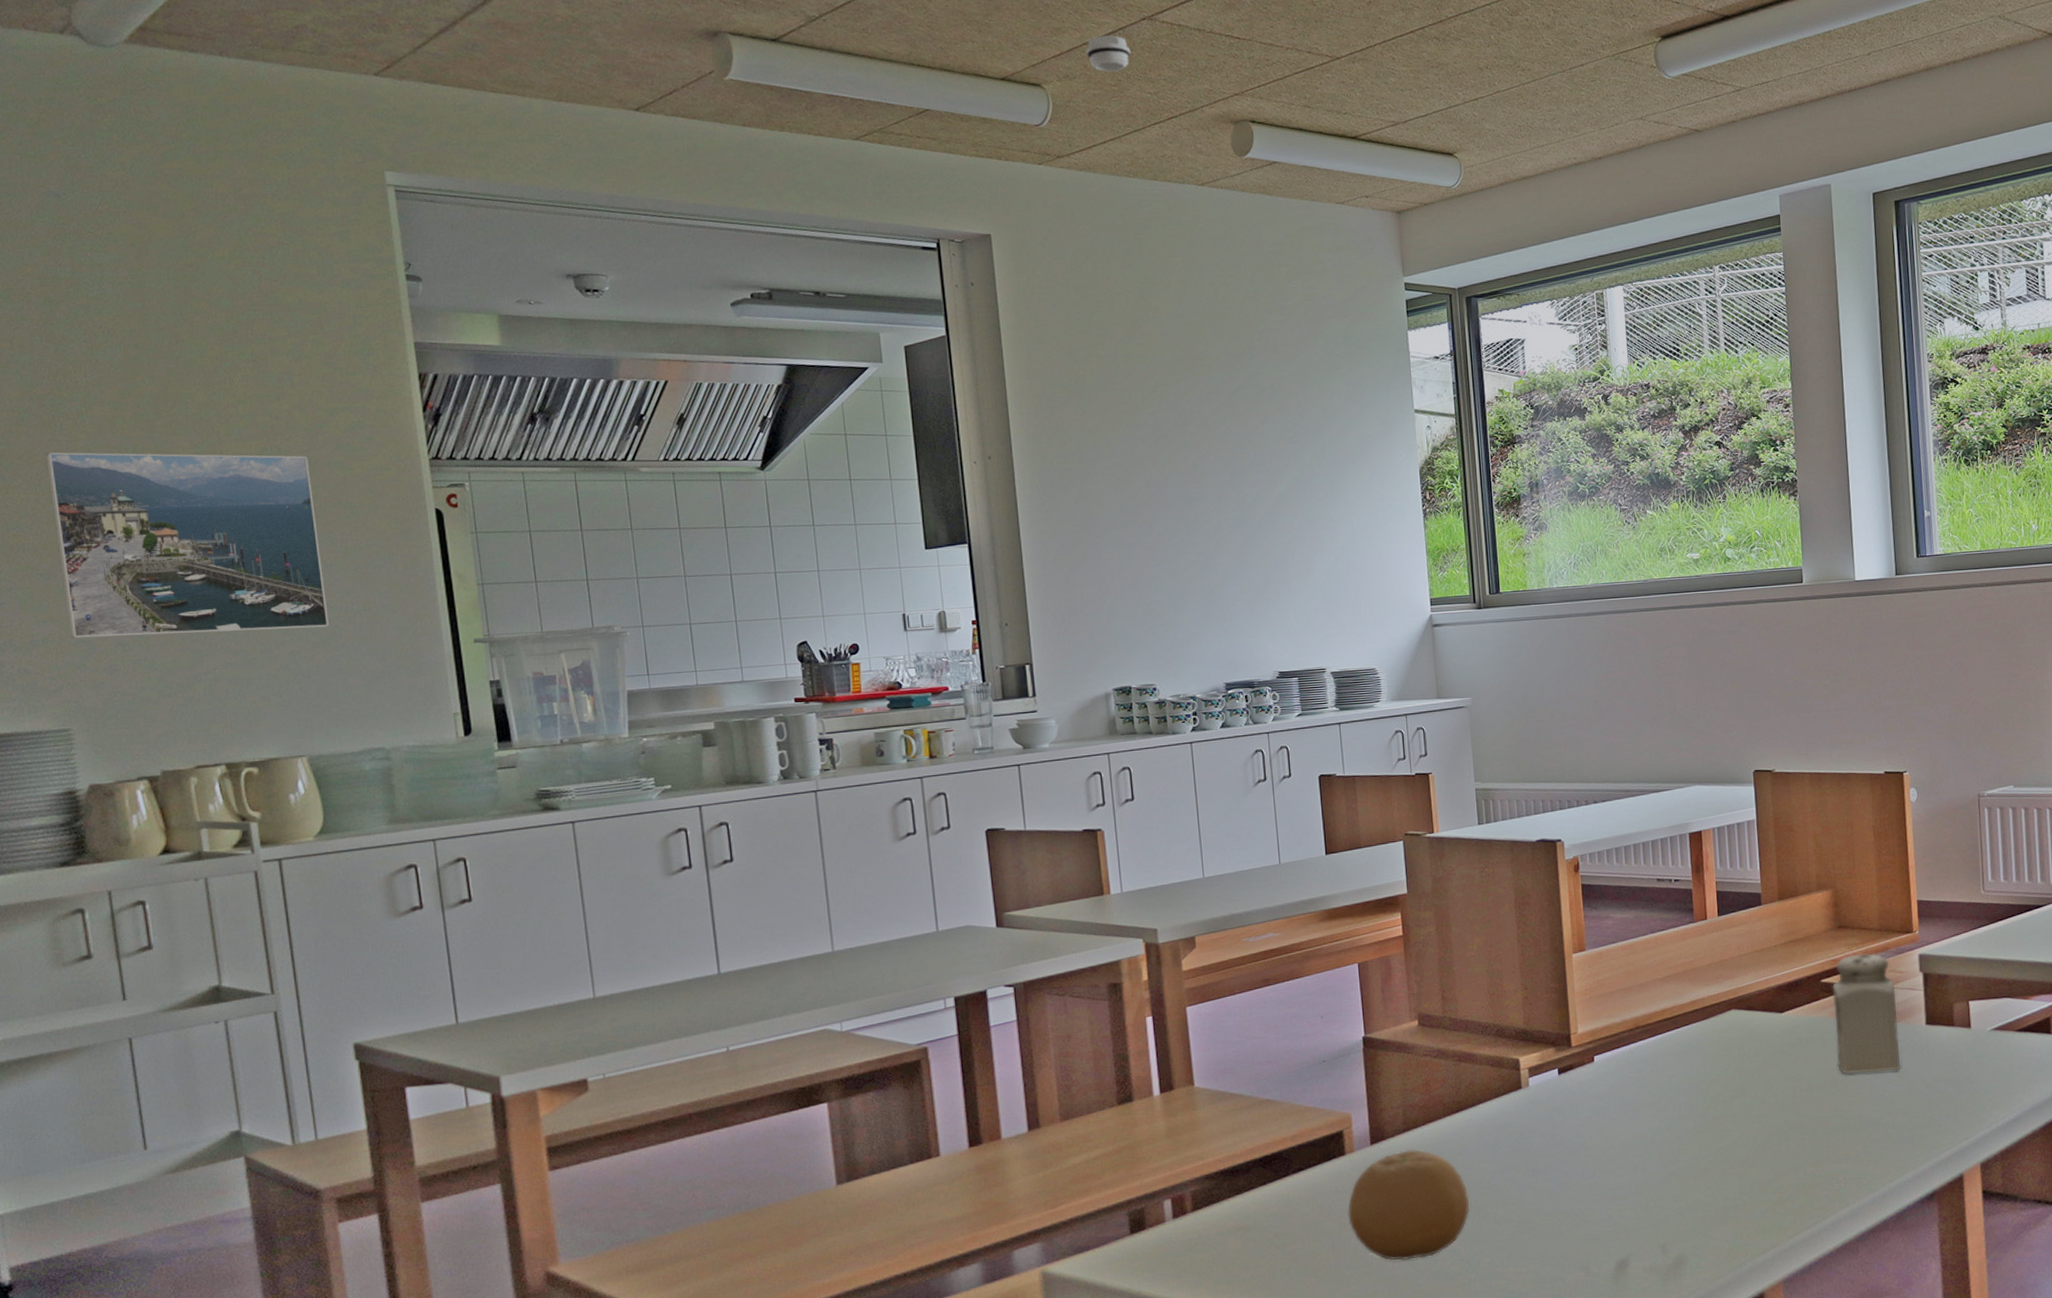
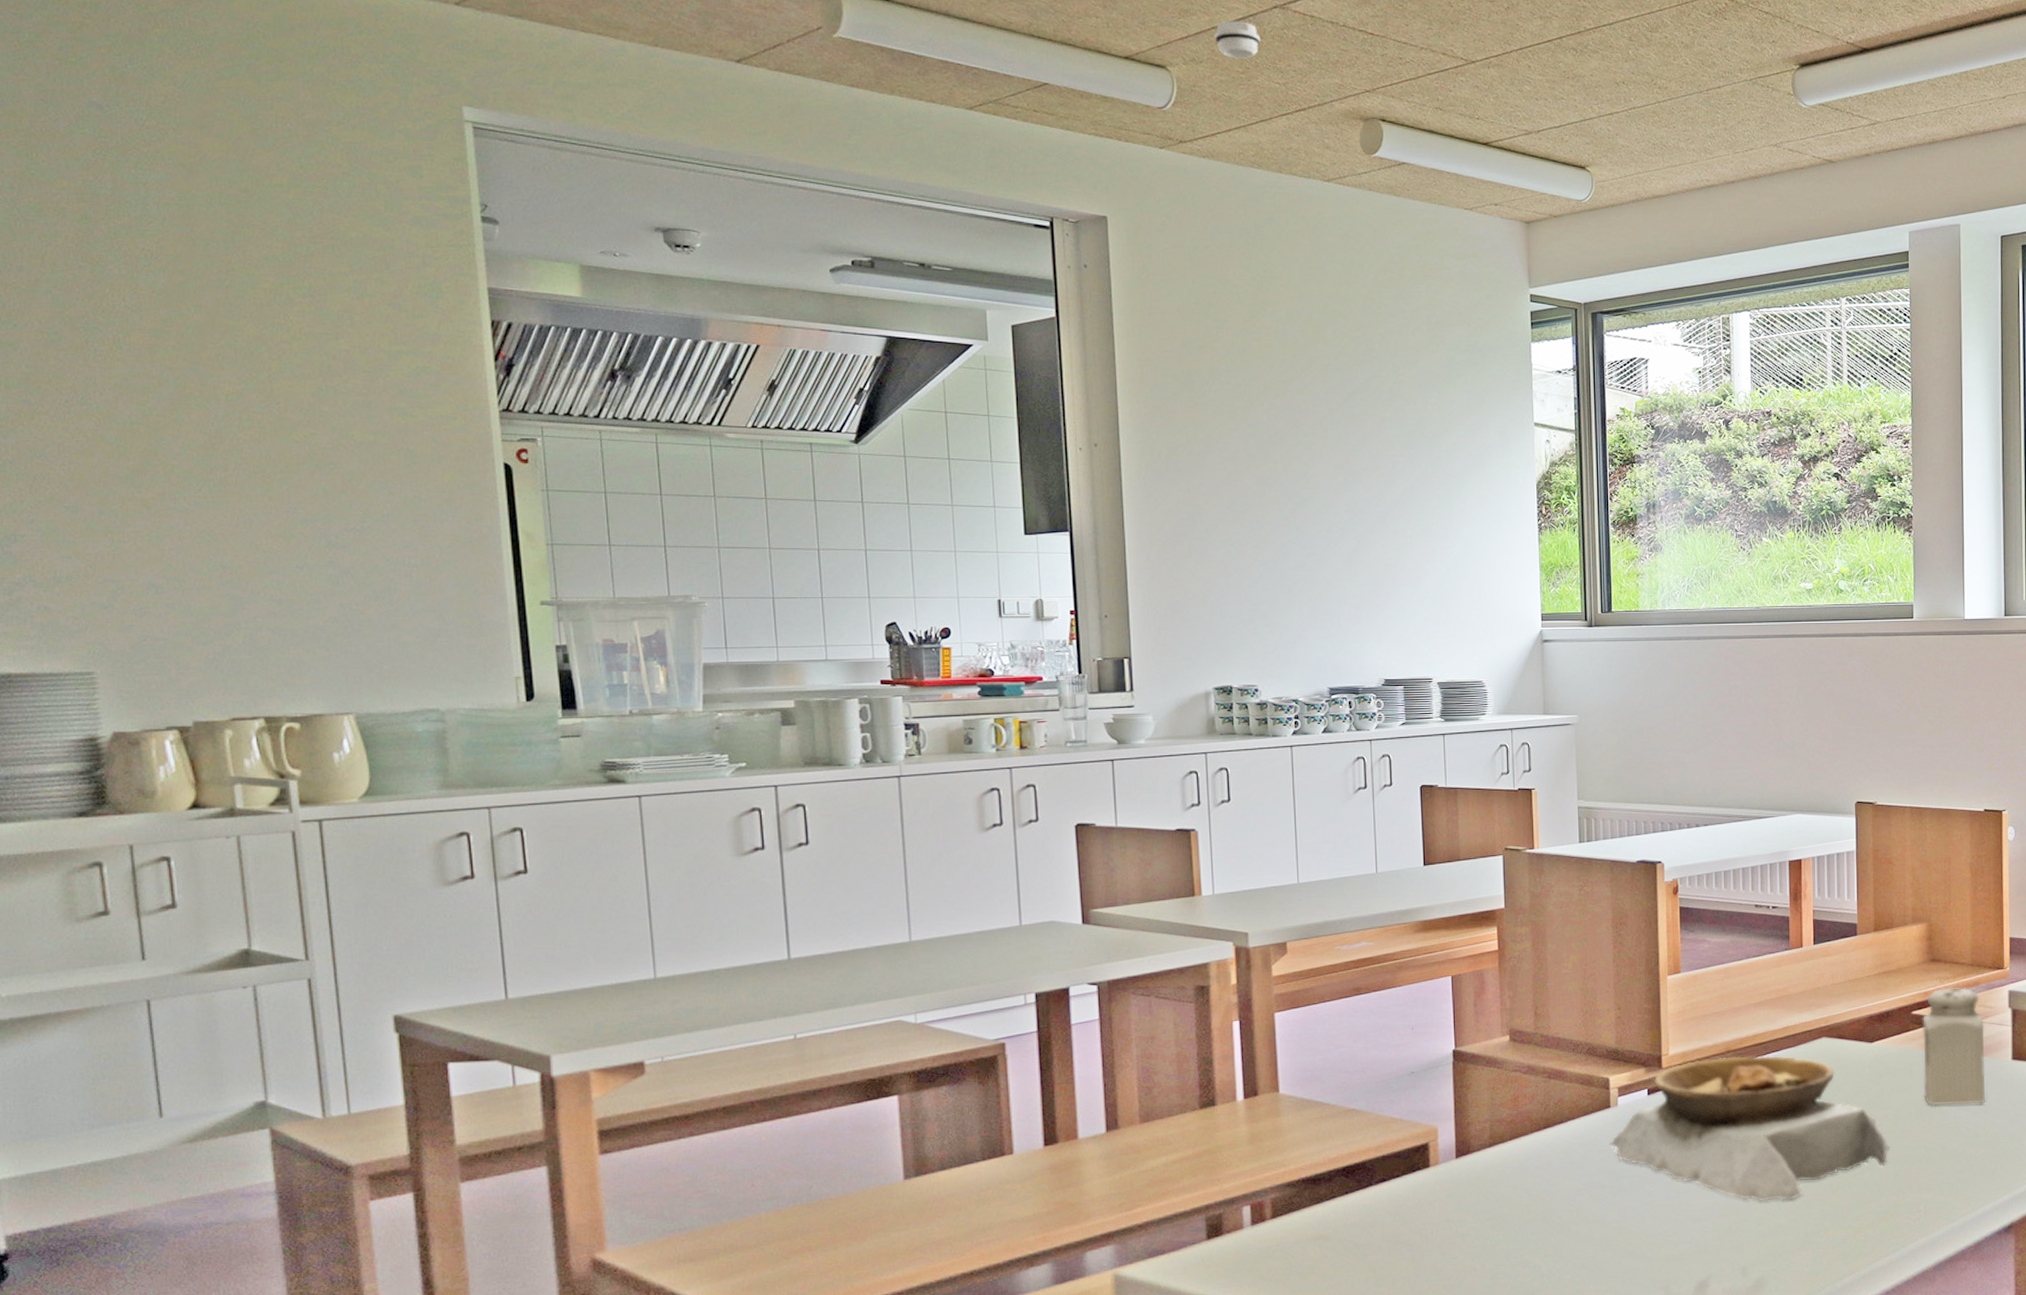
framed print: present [46,452,329,639] -> none [77,379,383,581]
fruit: present [1348,1149,1470,1260] -> none [1430,1164,1553,1274]
bowl: none [1522,1030,1806,1178] -> present [1609,1055,1891,1202]

